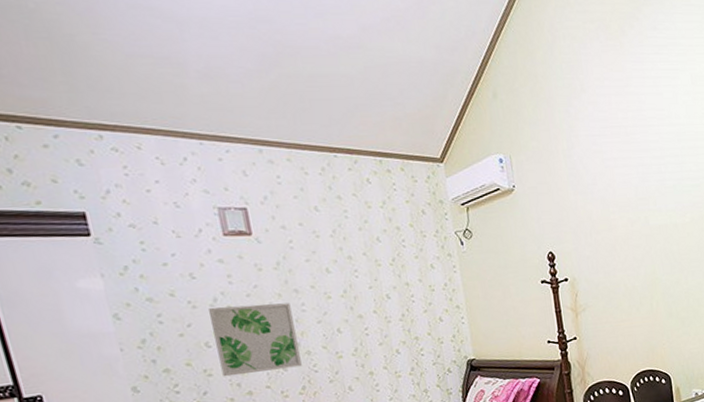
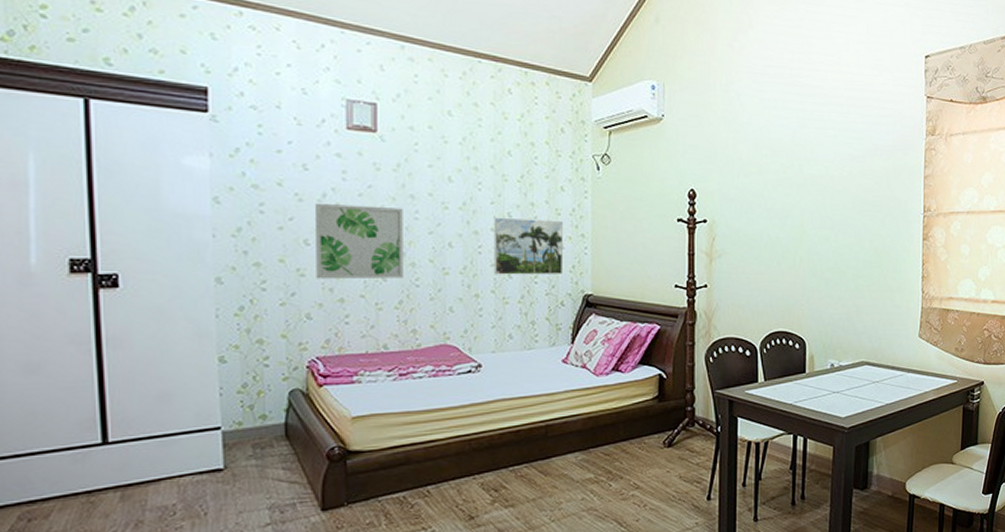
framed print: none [374,296,445,353] -> present [493,217,564,275]

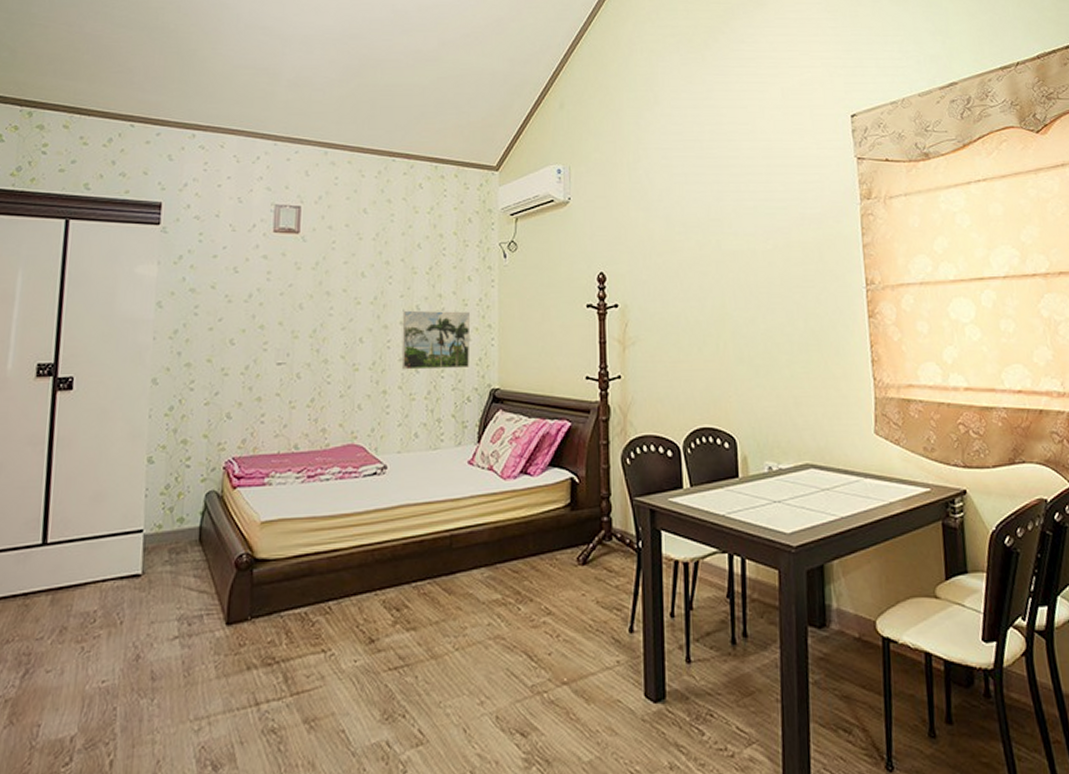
wall art: present [316,202,403,280] -> none [238,303,319,378]

